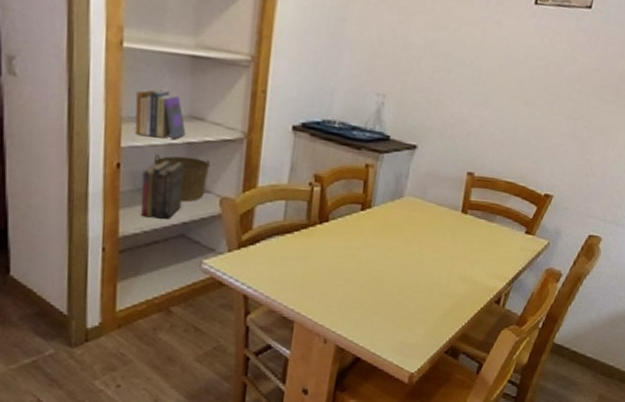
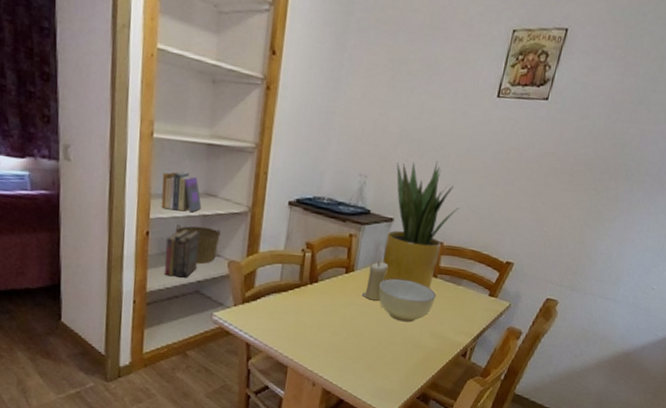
candle: none [381,196,412,242] -> present [362,261,389,301]
bowl: none [400,215,467,266] -> present [378,278,437,323]
planter: none [405,78,492,226] -> present [383,161,460,288]

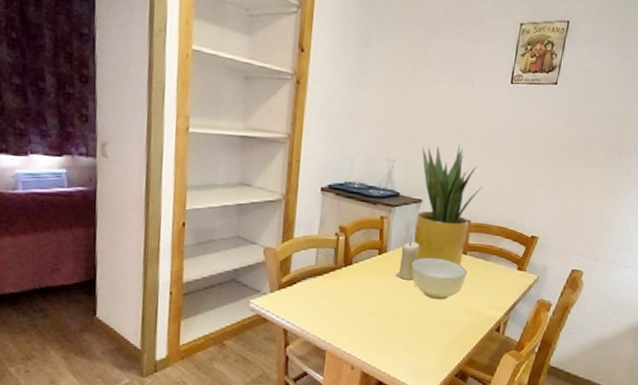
books: present [161,171,202,213] -> none [197,163,237,202]
books: present [165,230,200,278] -> none [201,219,235,267]
basket: present [176,224,221,264] -> none [212,214,256,253]

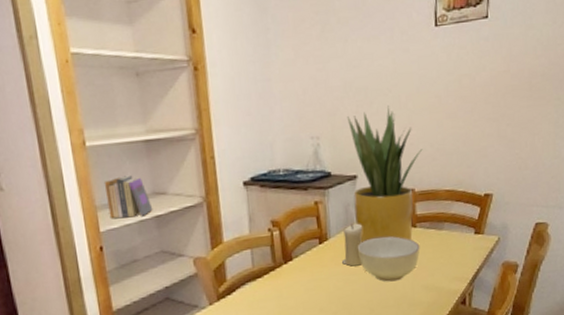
books: none [197,163,237,202] -> present [103,175,153,219]

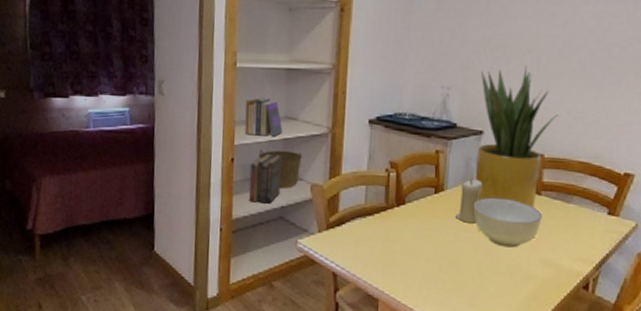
books: none [122,234,161,290] -> present [249,154,282,204]
basket: none [130,228,179,269] -> present [259,149,302,189]

